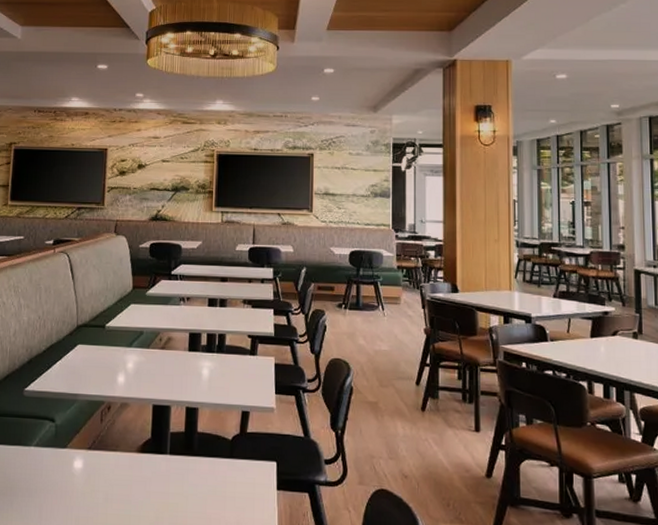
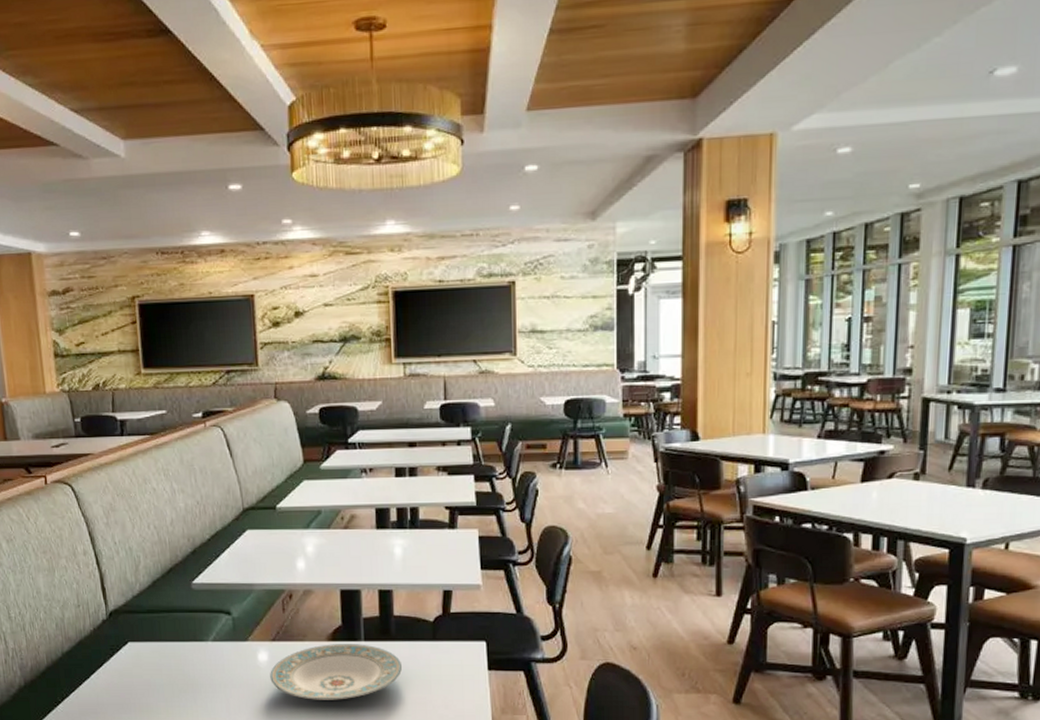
plate: none [82,455,202,512] -> present [270,644,403,700]

